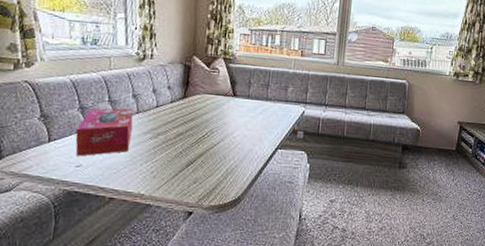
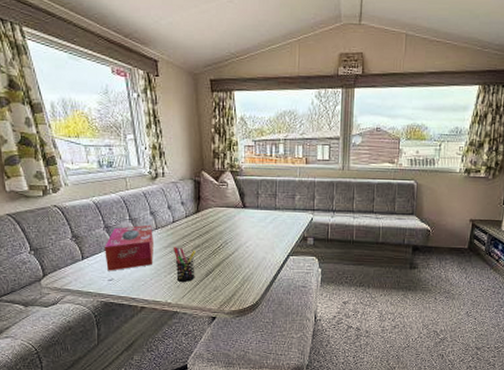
pen holder: none [153,133,178,172] -> present [174,247,195,282]

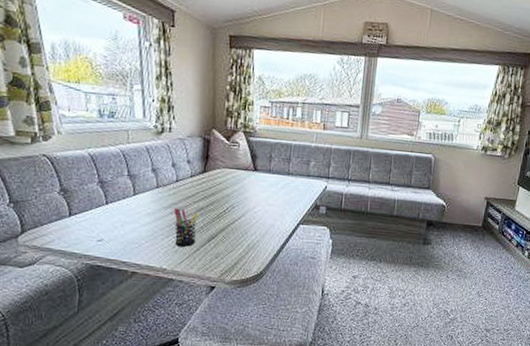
tissue box: present [105,224,153,271] -> none [96,182,153,231]

